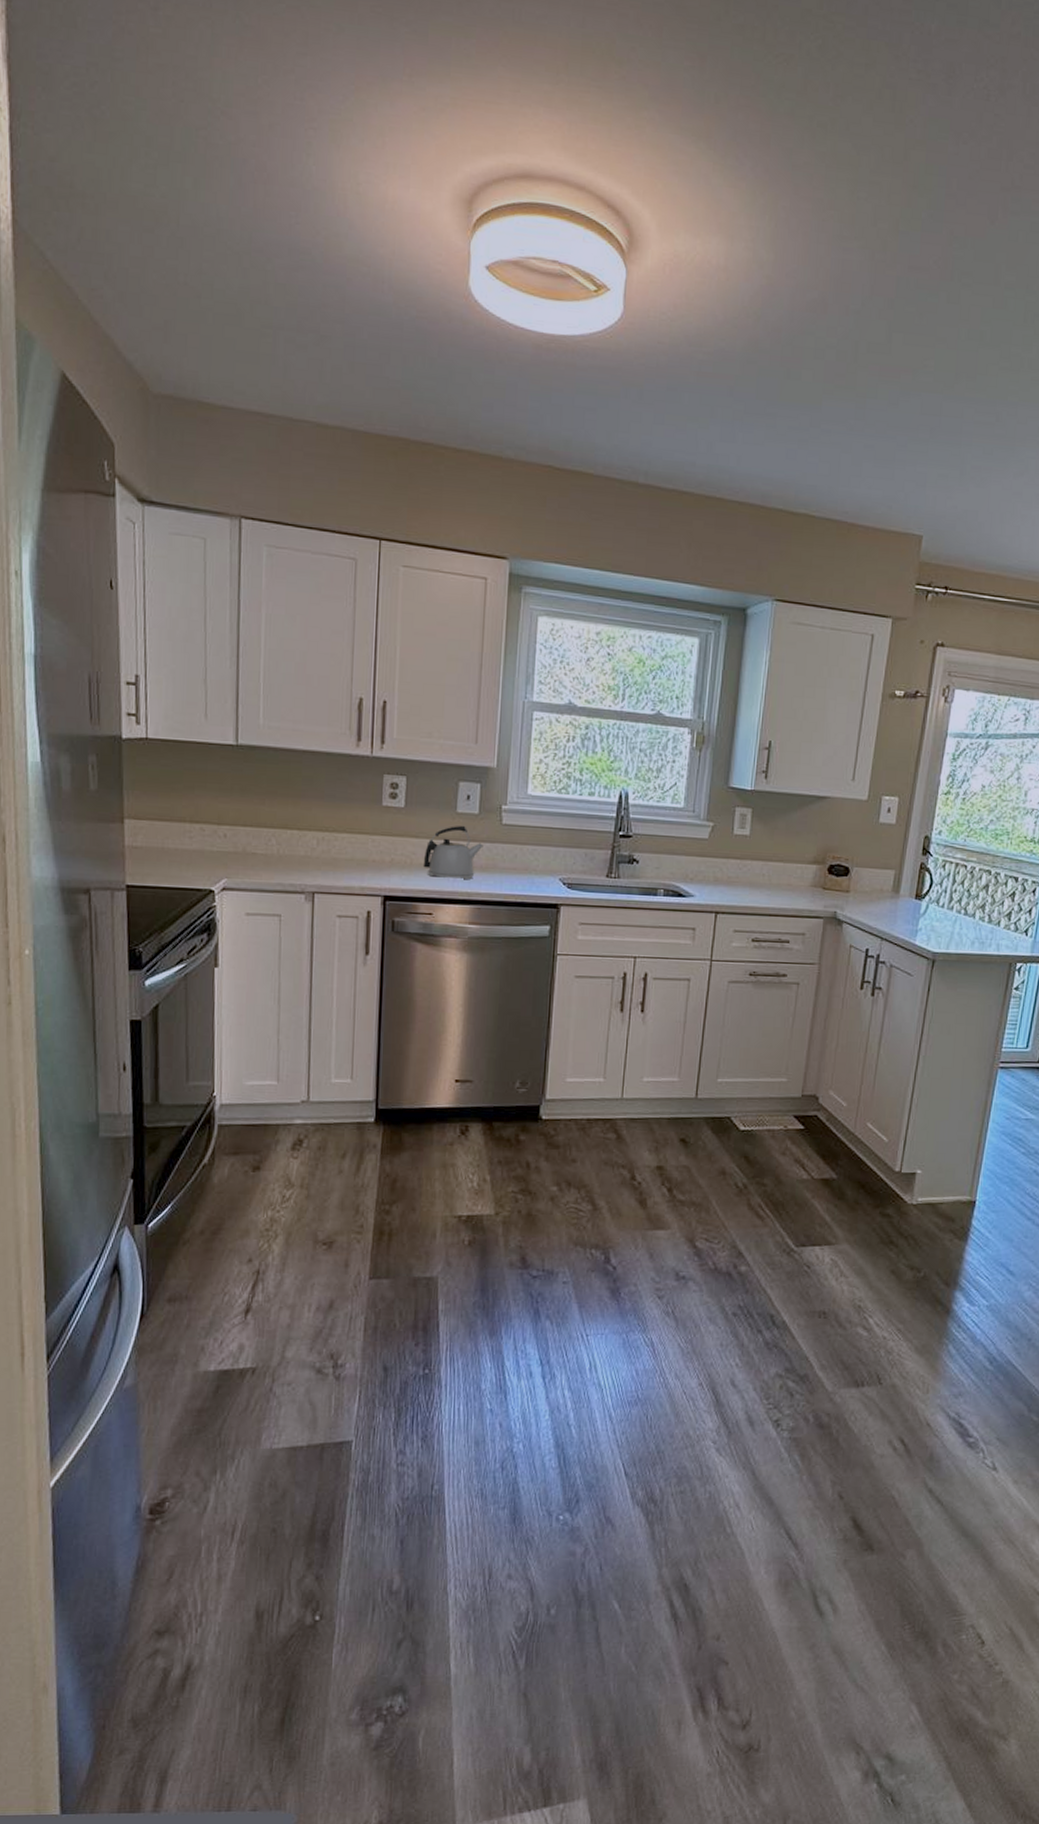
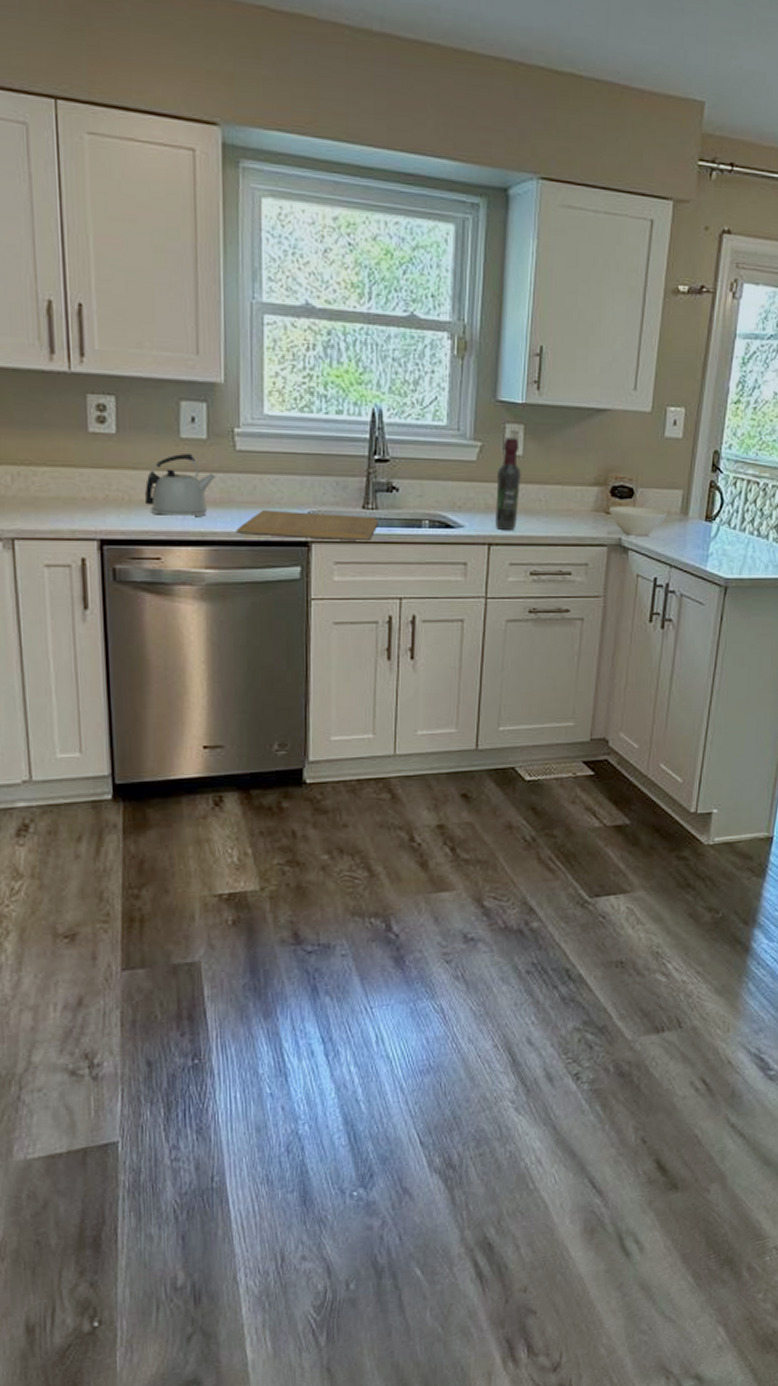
chopping board: none [497,875,619,906] -> present [236,509,378,542]
wine bottle: none [723,819,749,901] -> present [495,437,522,530]
bowl: none [825,882,880,910] -> present [608,506,667,536]

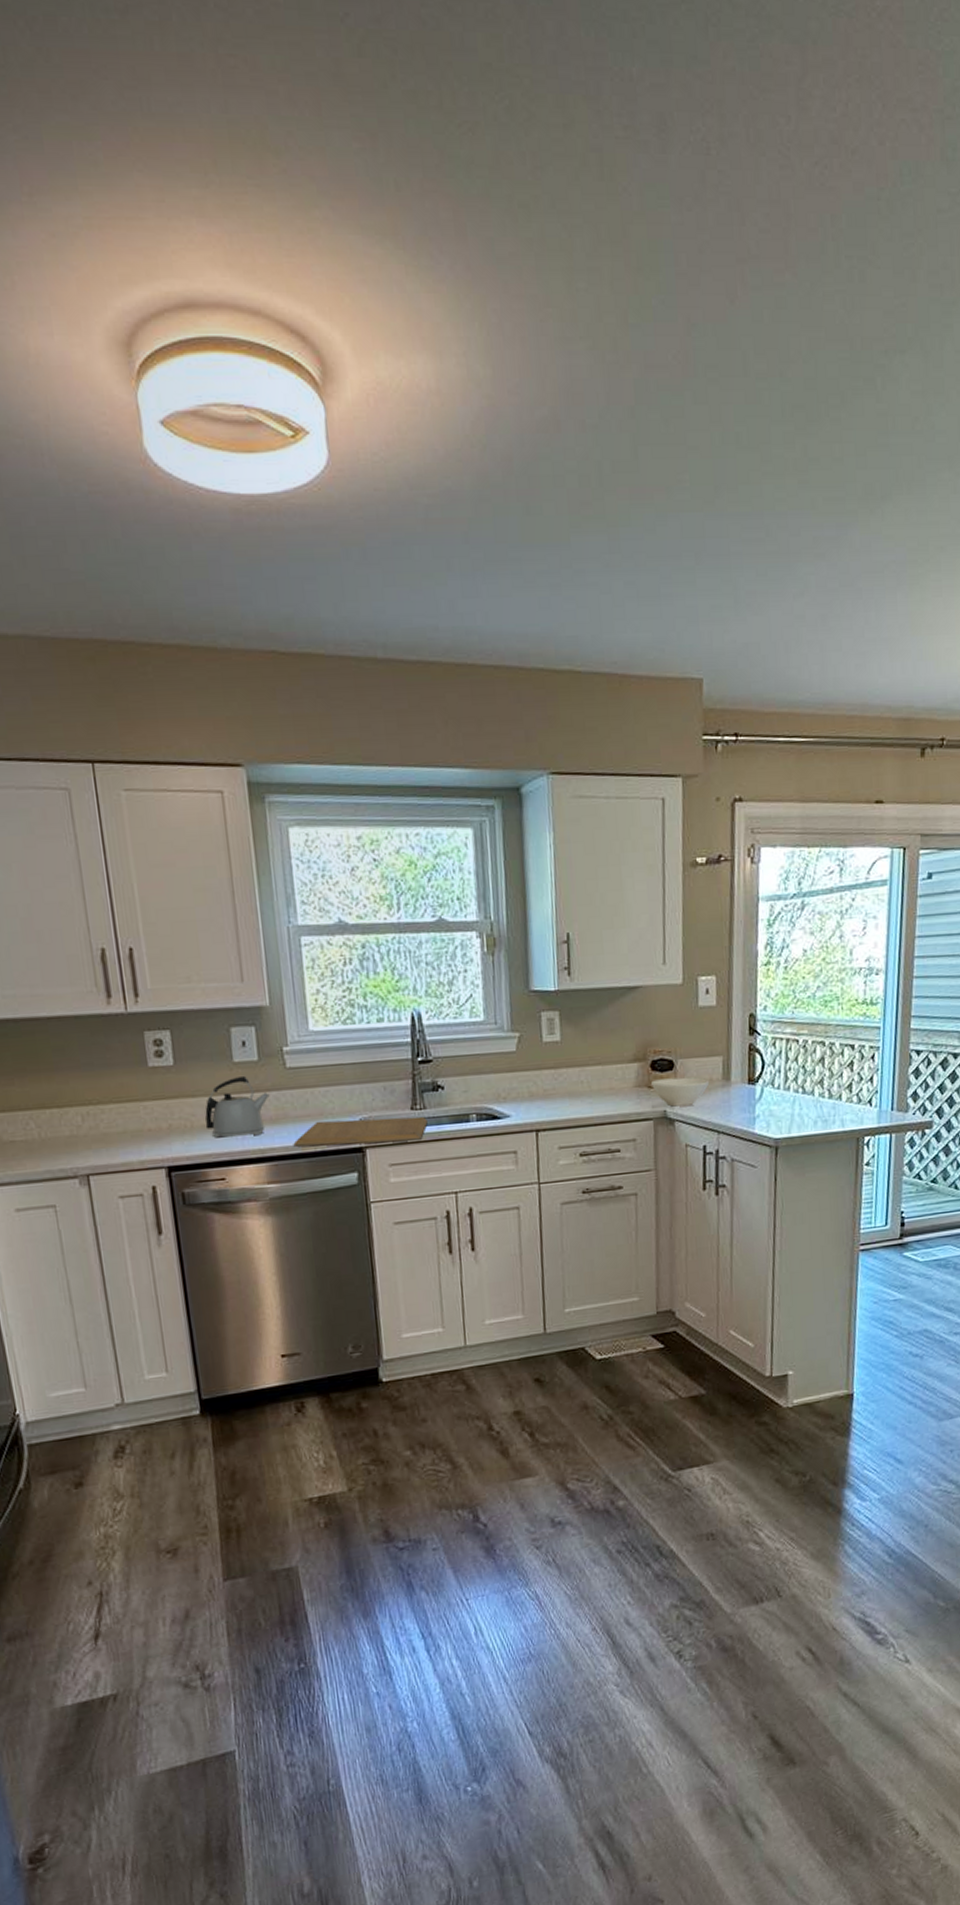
wine bottle: present [495,437,522,530] -> none [536,1024,562,1116]

